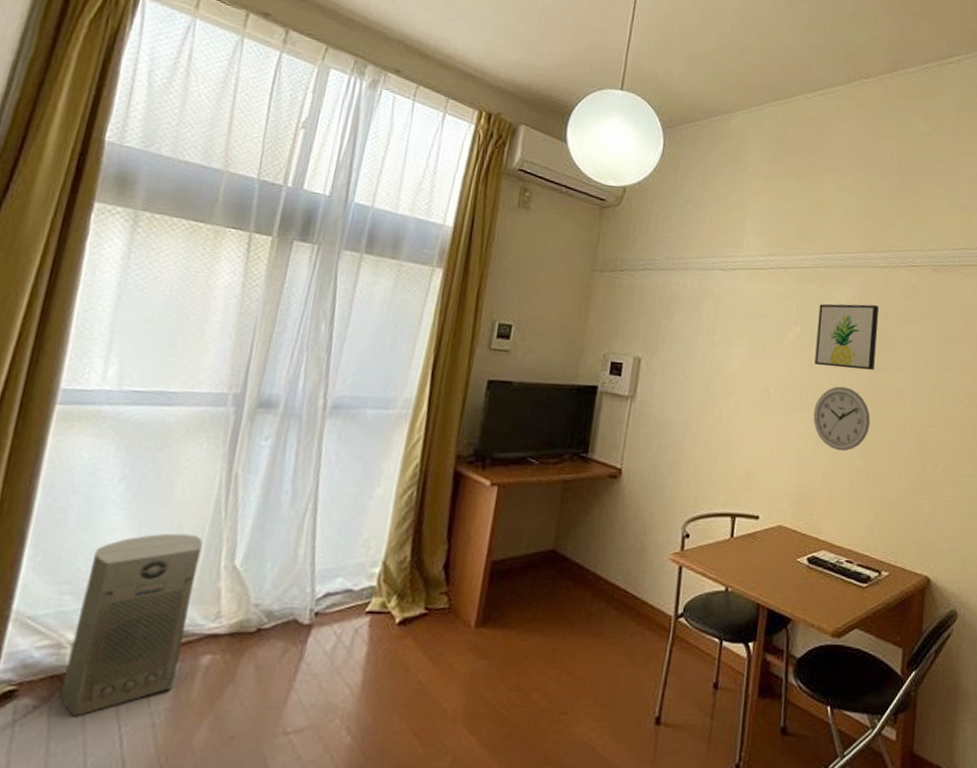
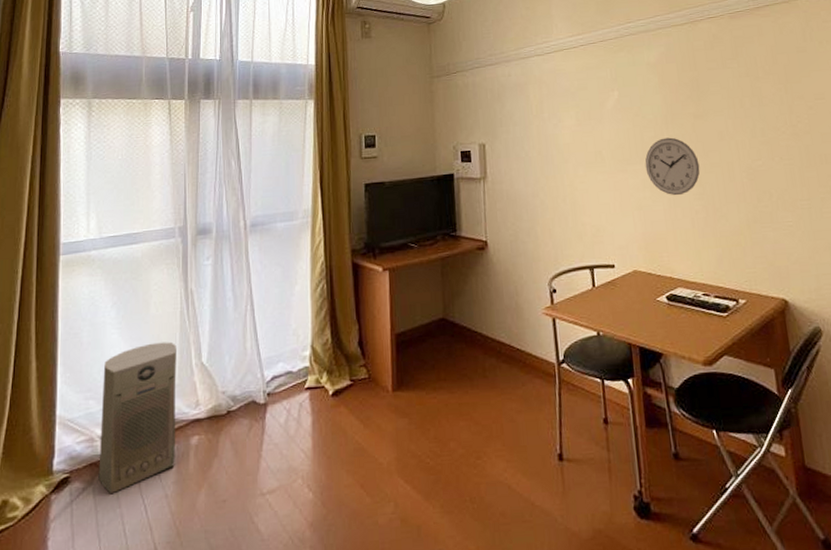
wall art: present [814,303,880,371] -> none [631,59,693,123]

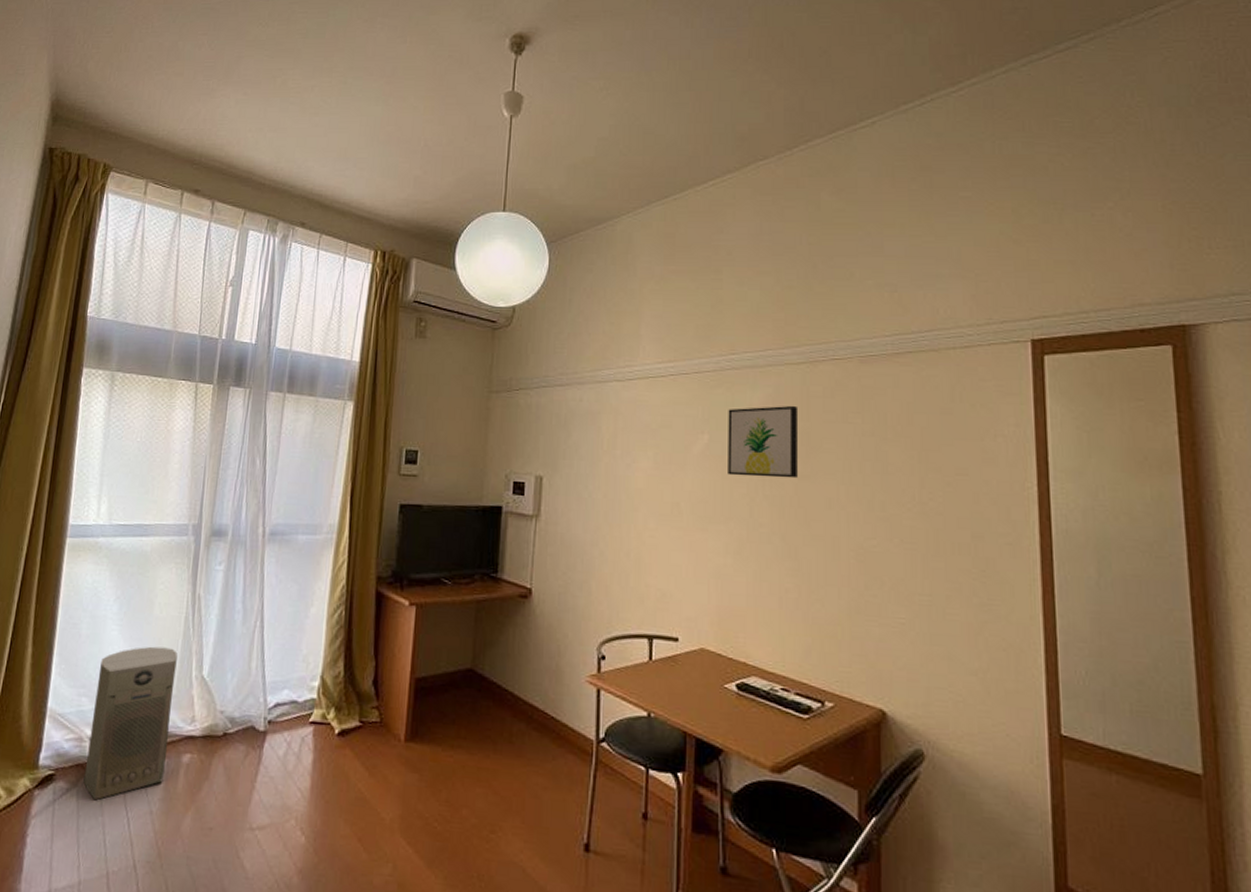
wall art: none [631,59,693,123] -> present [728,405,799,479]
wall clock: present [645,137,700,196] -> none [730,497,798,568]

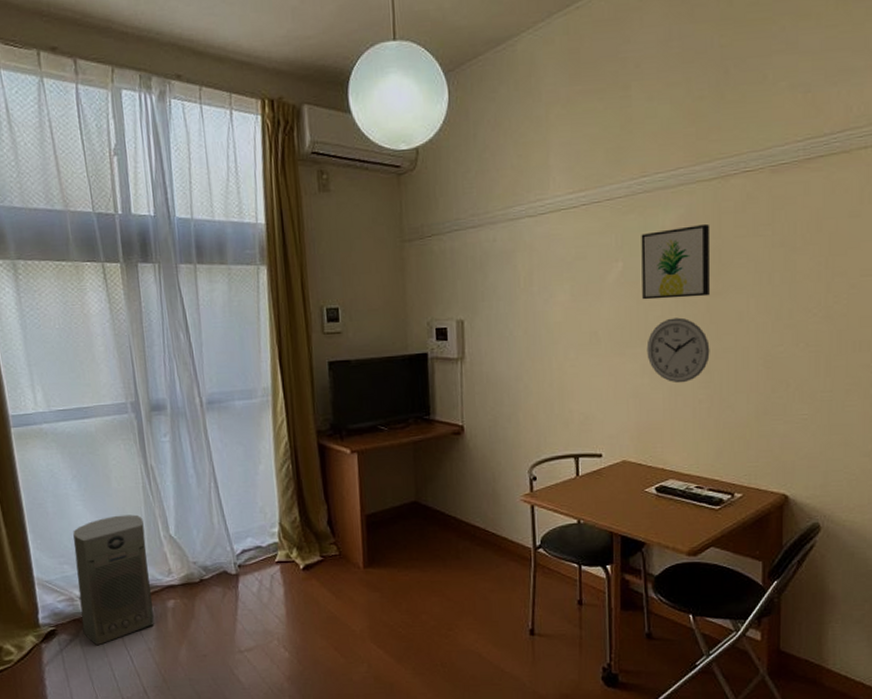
wall clock: none [730,497,798,568] -> present [646,317,710,384]

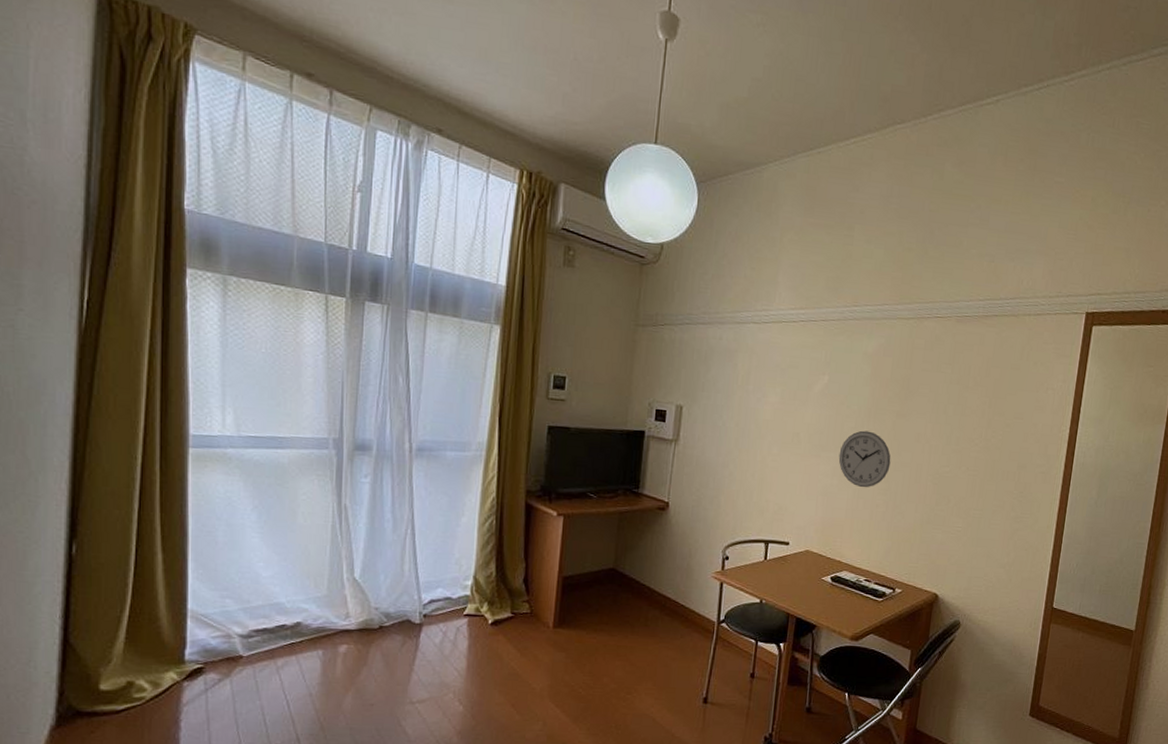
air purifier: present [73,514,154,646] -> none [236,552,326,688]
wall art: present [641,223,711,300] -> none [841,354,904,417]

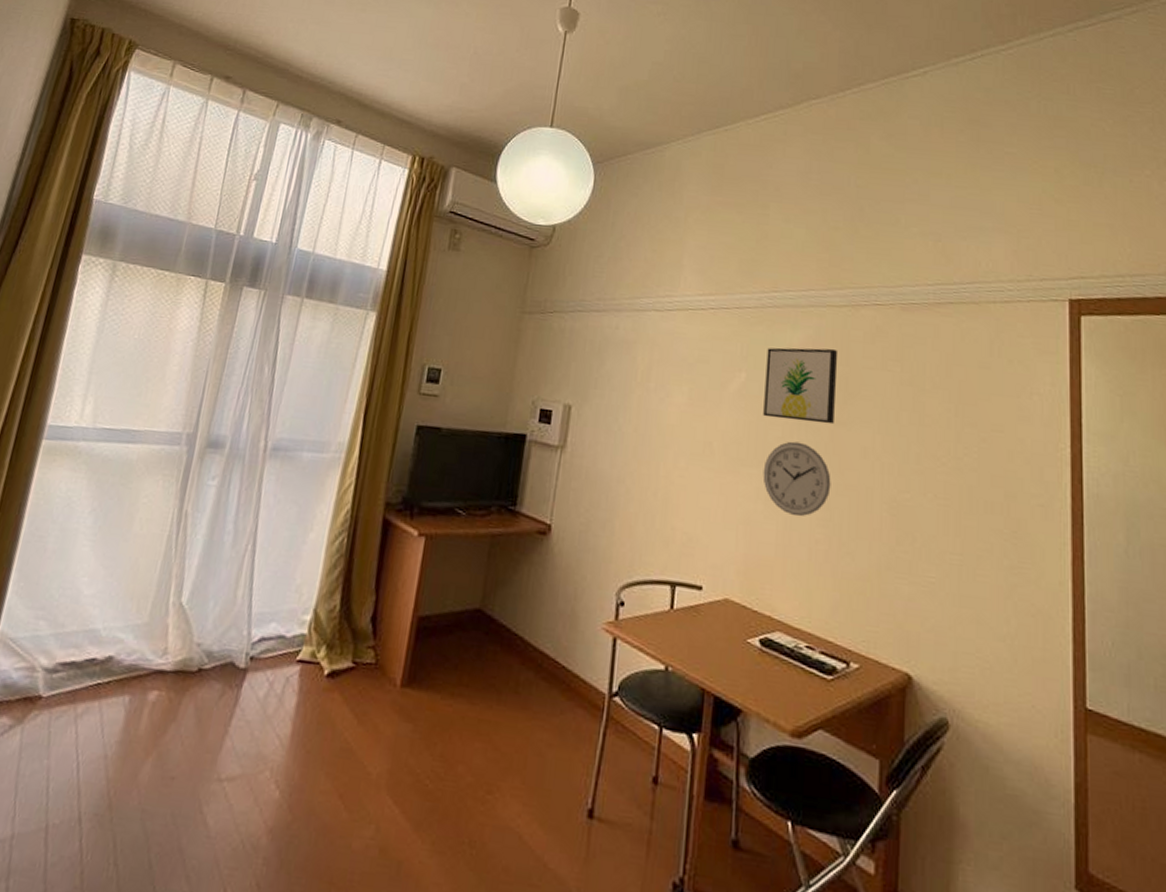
wall art: none [841,354,904,417] -> present [763,347,839,425]

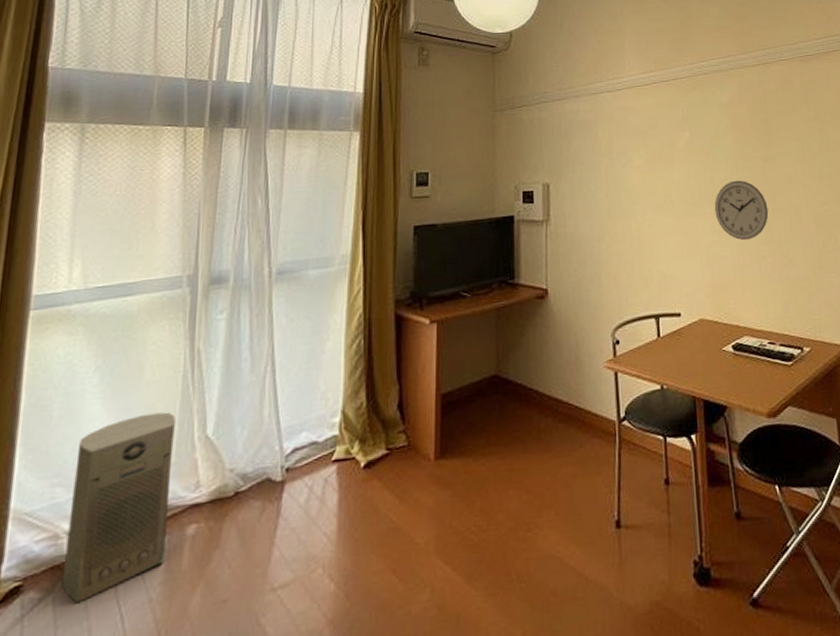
air purifier: none [30,566,155,741] -> present [61,412,175,604]
wall art: present [763,347,839,425] -> none [703,100,763,165]

